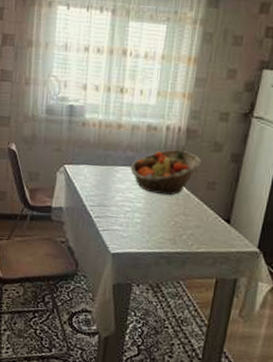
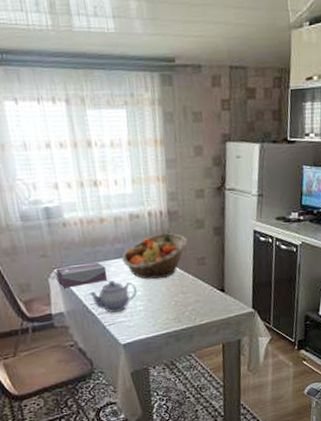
tissue box: none [65,164,113,186] -> present [56,261,108,289]
teapot: none [91,186,139,220] -> present [89,280,138,313]

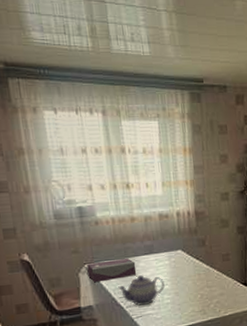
fruit basket: present [122,232,188,279] -> none [151,231,214,274]

